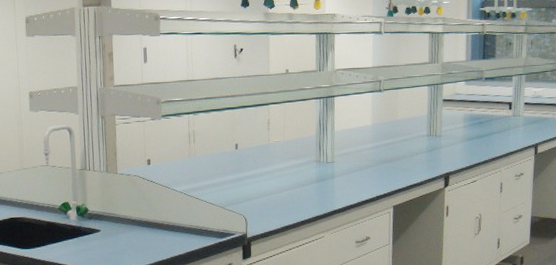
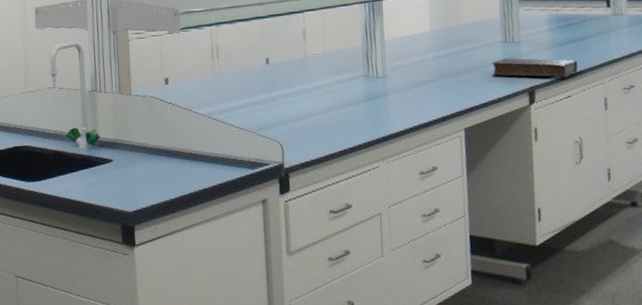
book: none [417,149,484,166] -> present [491,58,578,78]

